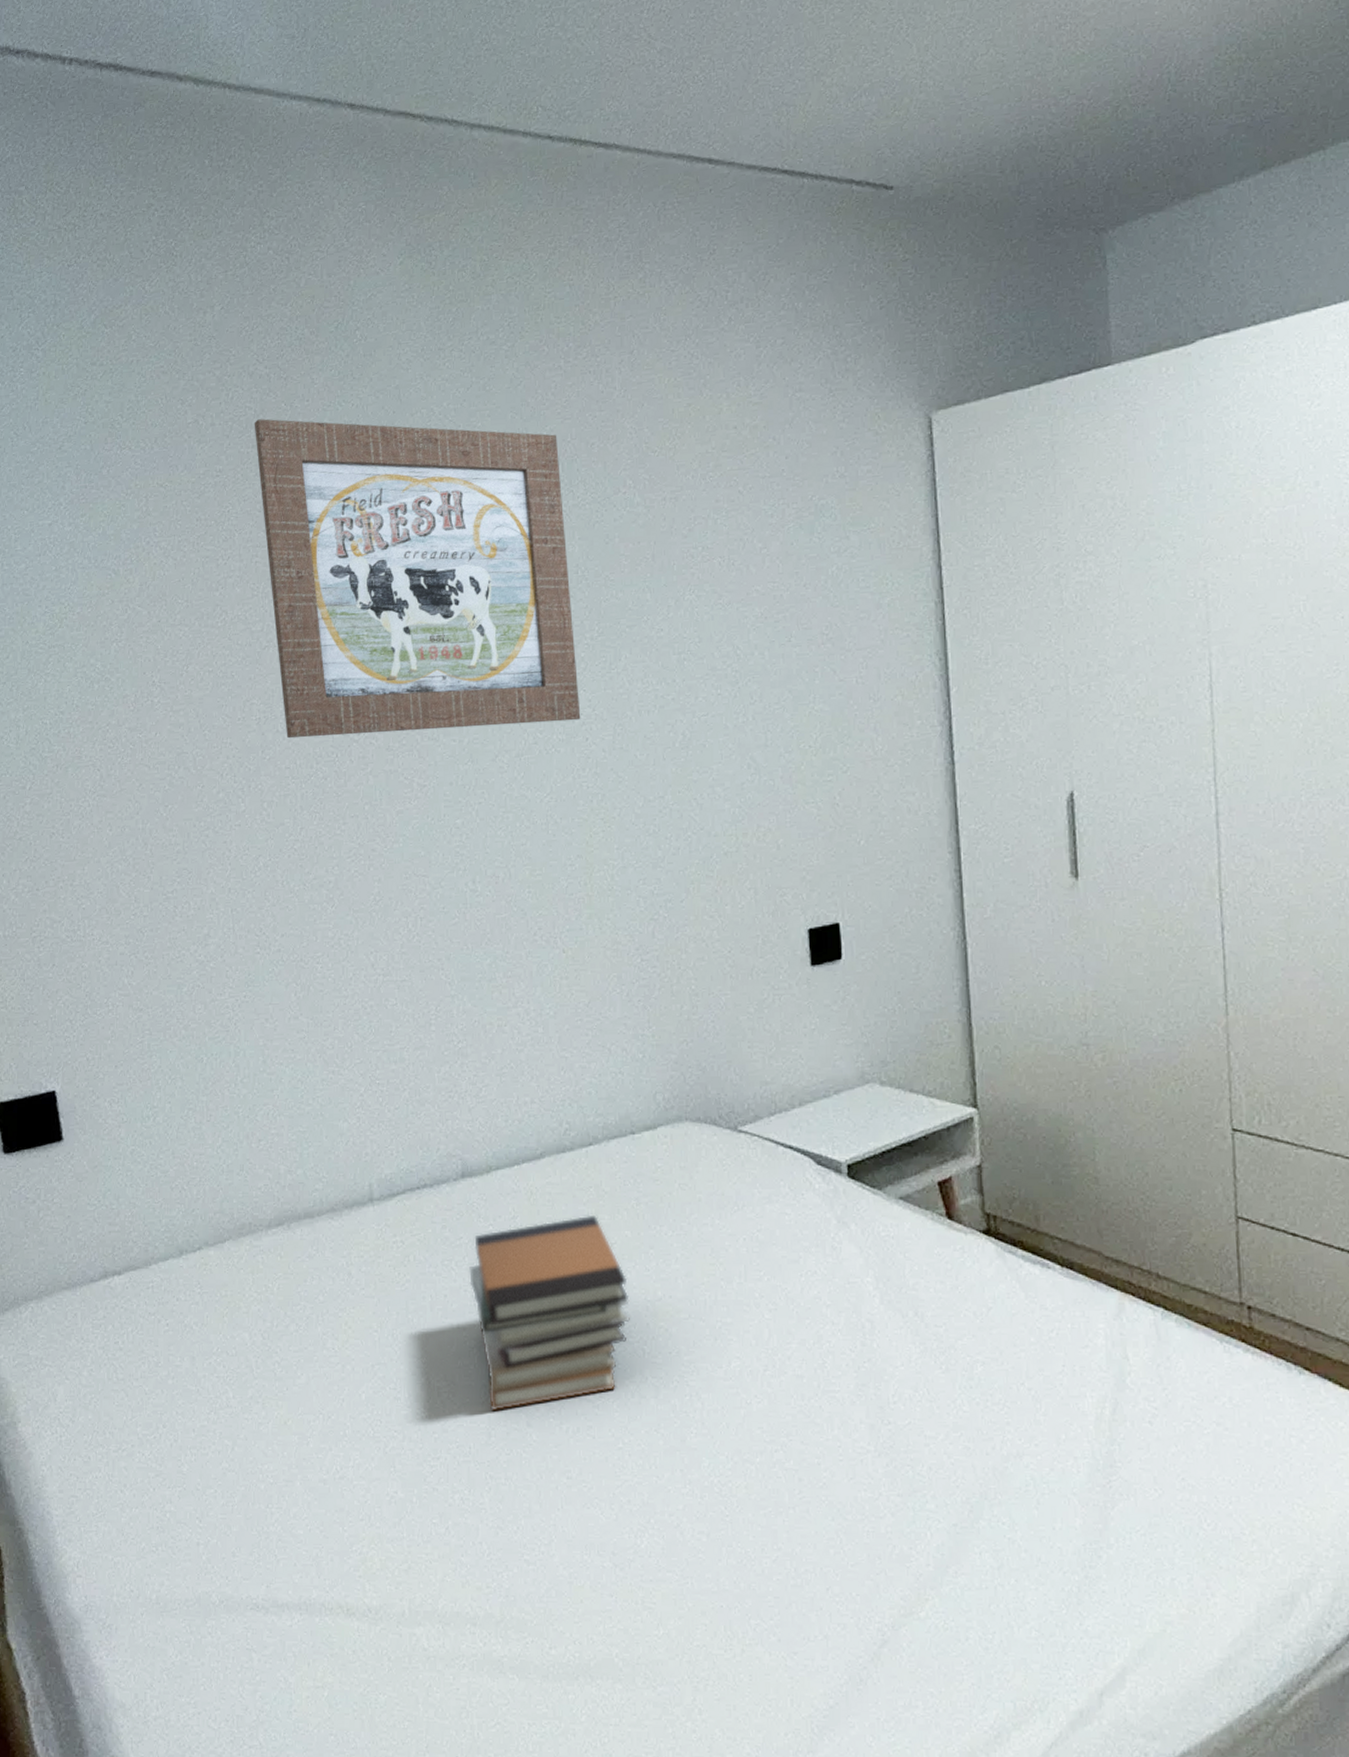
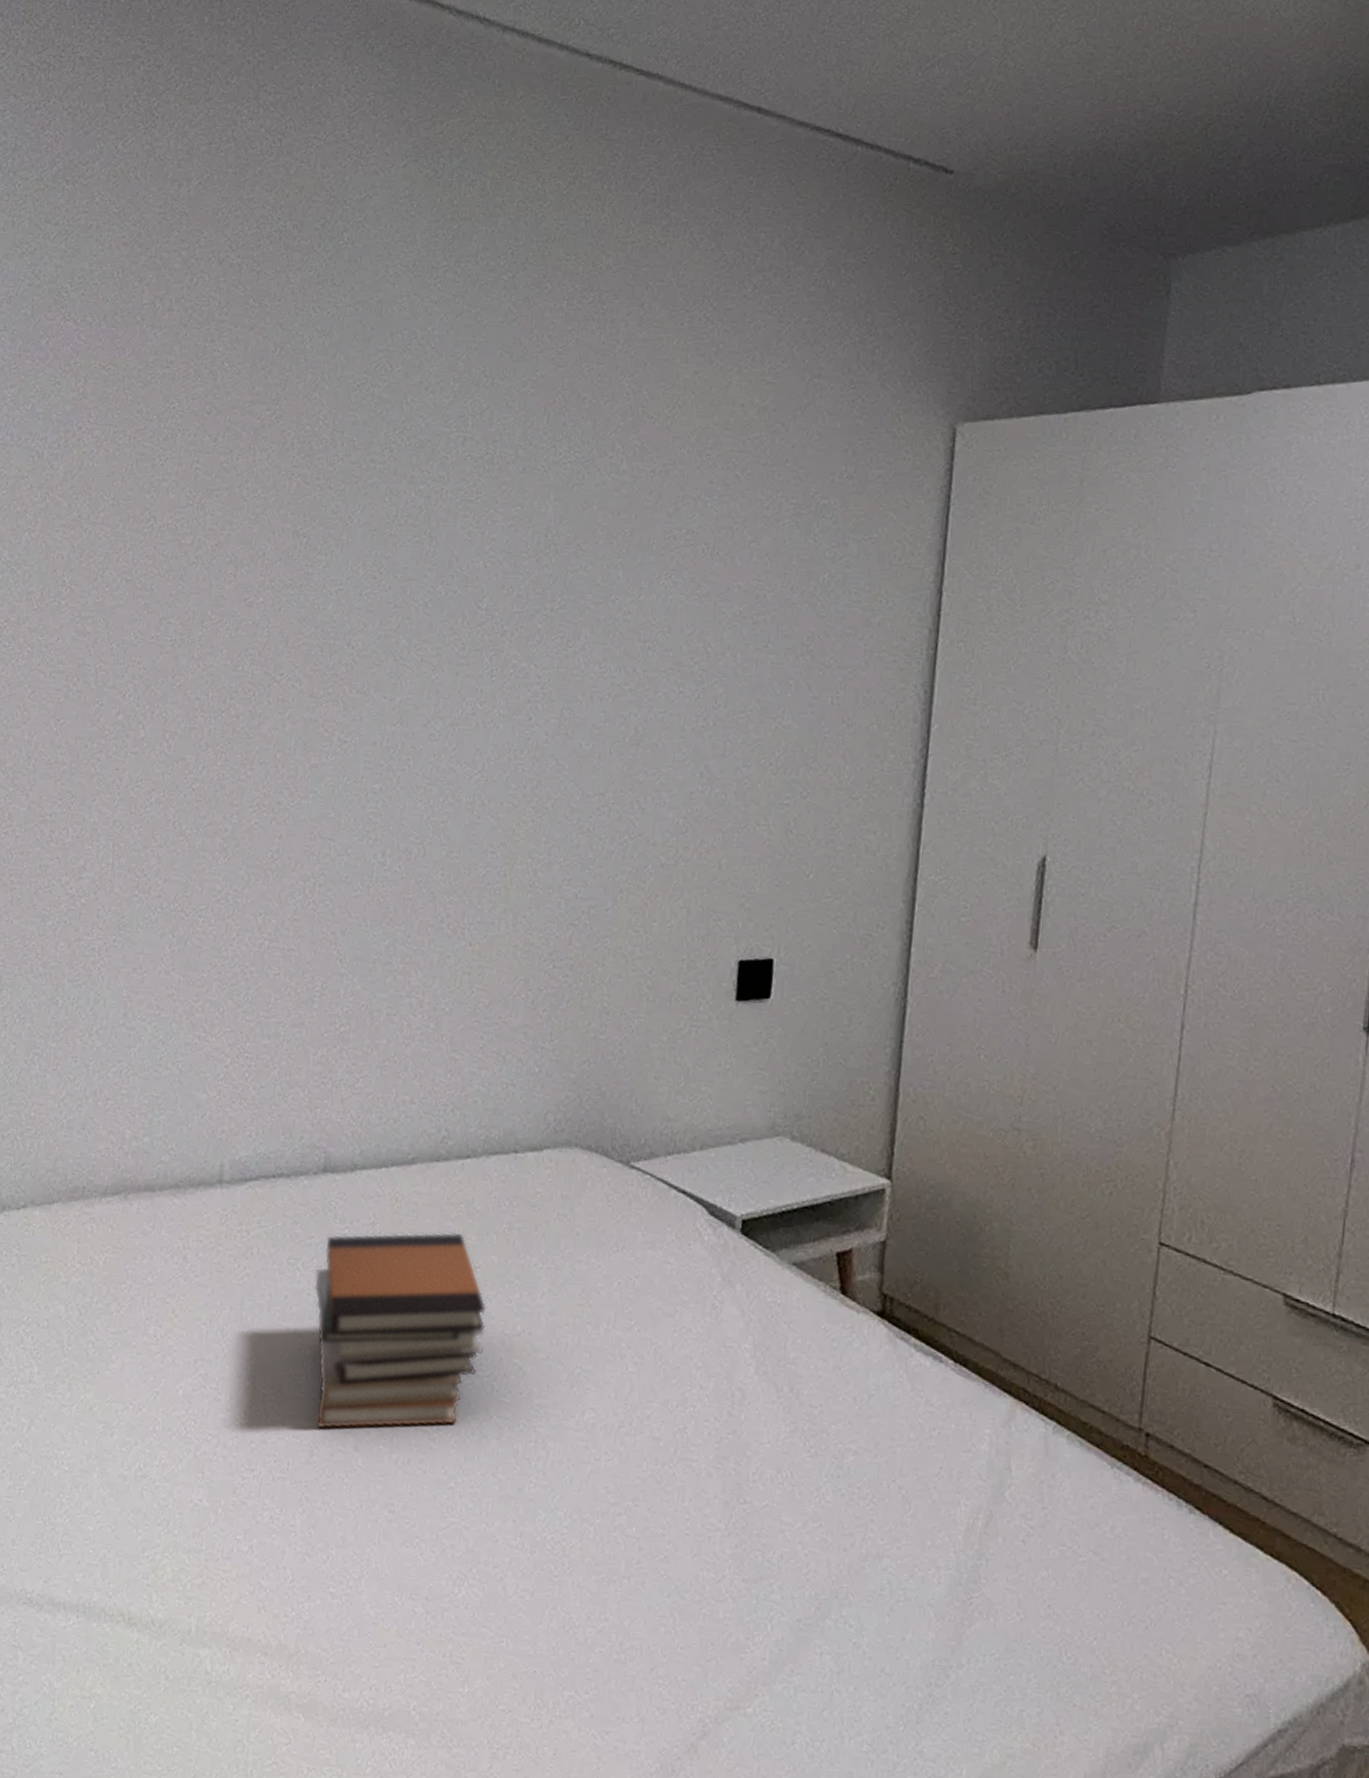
wall art: present [254,419,581,739] -> none [201,312,547,697]

